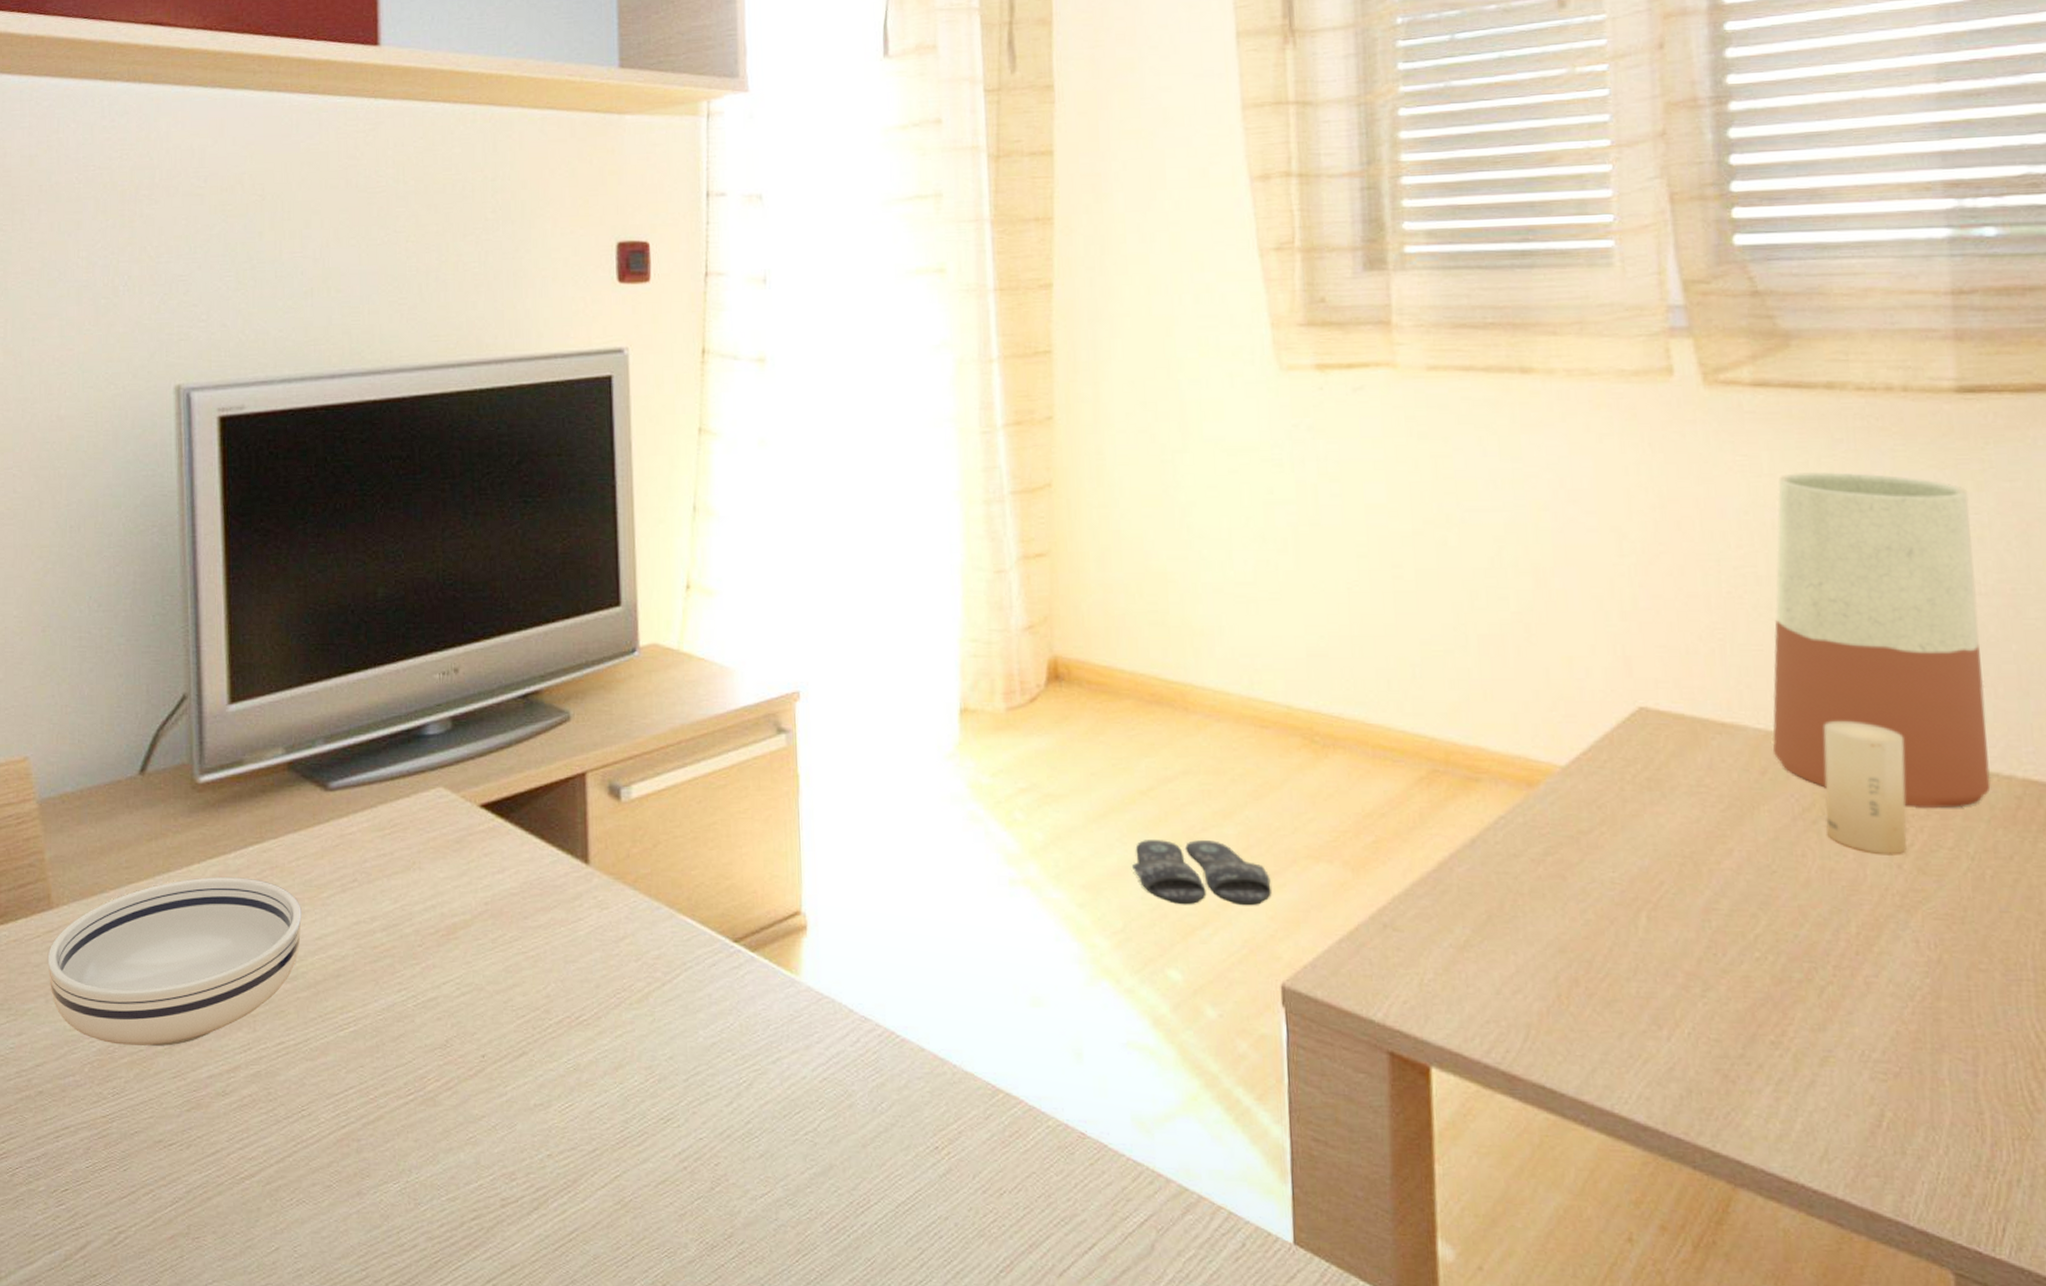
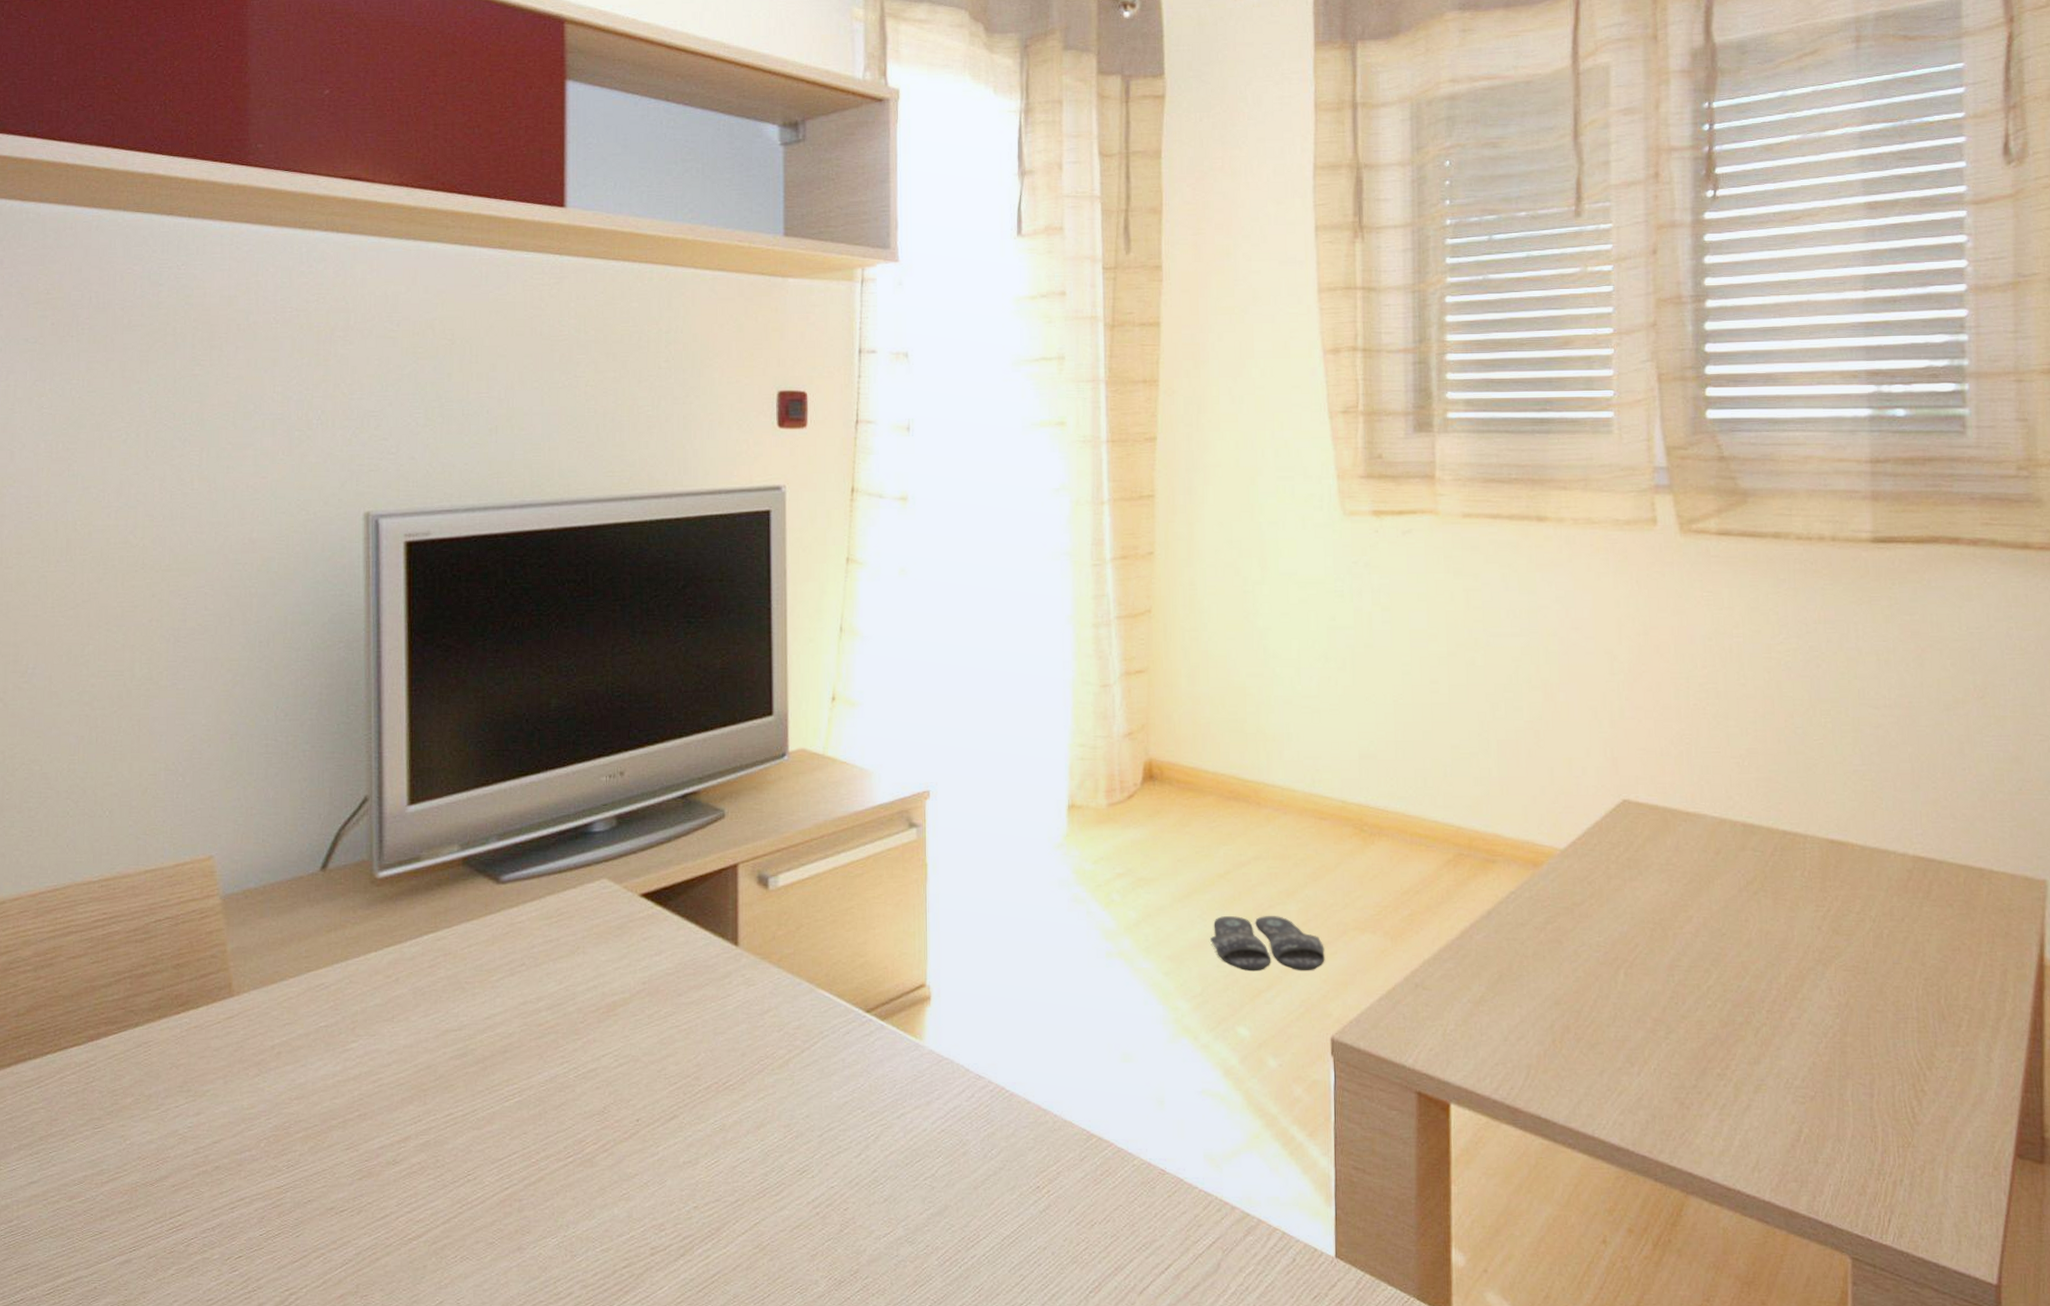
bowl: present [47,877,302,1046] -> none [227,964,472,1121]
vase: present [1773,471,1991,808] -> none [1725,605,1889,880]
candle: present [1823,722,1907,854] -> none [1764,810,1826,918]

